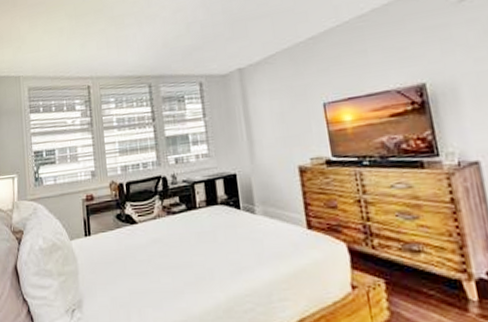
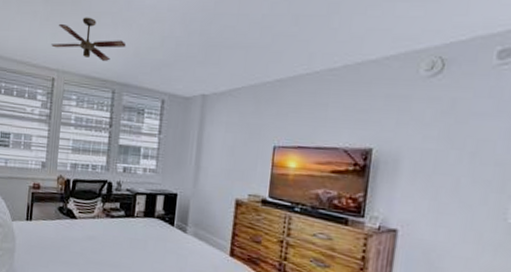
ceiling fan: none [81,21,154,60] -> present [51,17,126,61]

